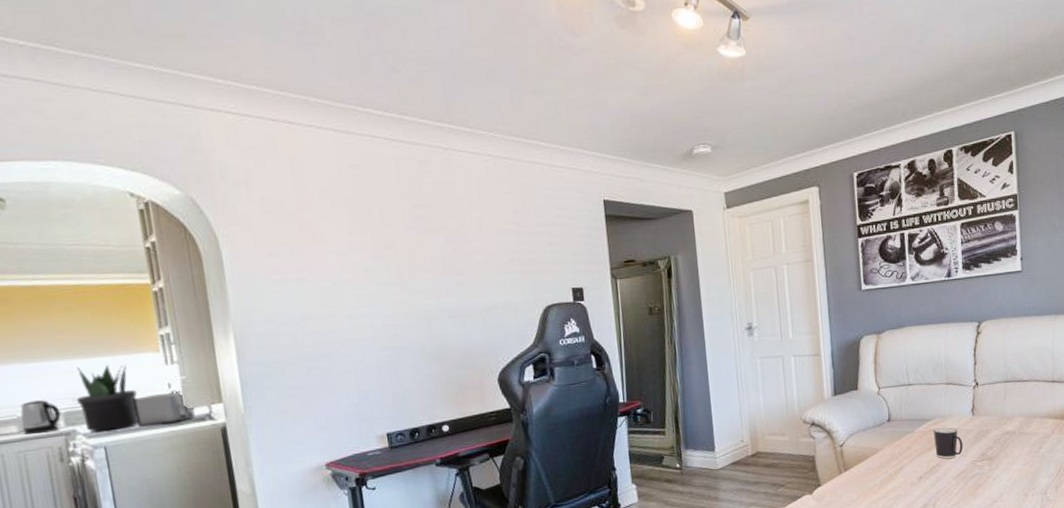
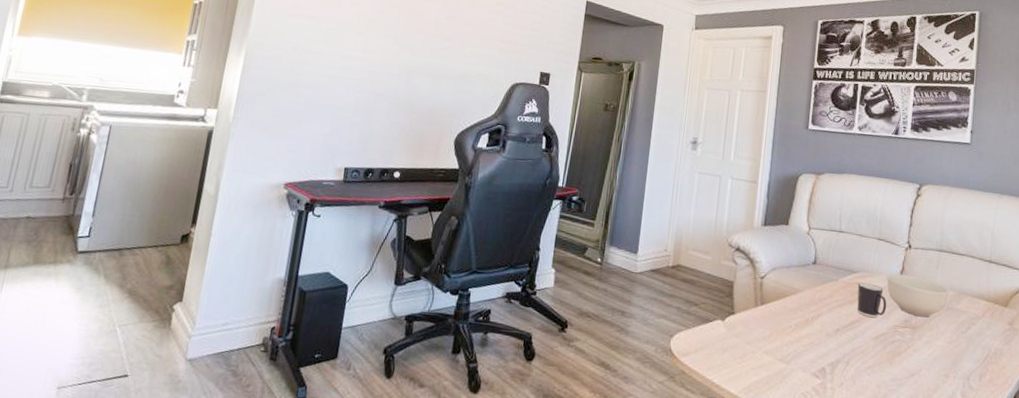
kettle: present [20,400,61,435] -> none [52,73,87,103]
planter: present [77,364,138,432] -> none [102,53,152,114]
toaster: present [133,393,196,427] -> none [143,89,193,118]
bowl: none [959,411,1019,448] -> present [887,273,950,318]

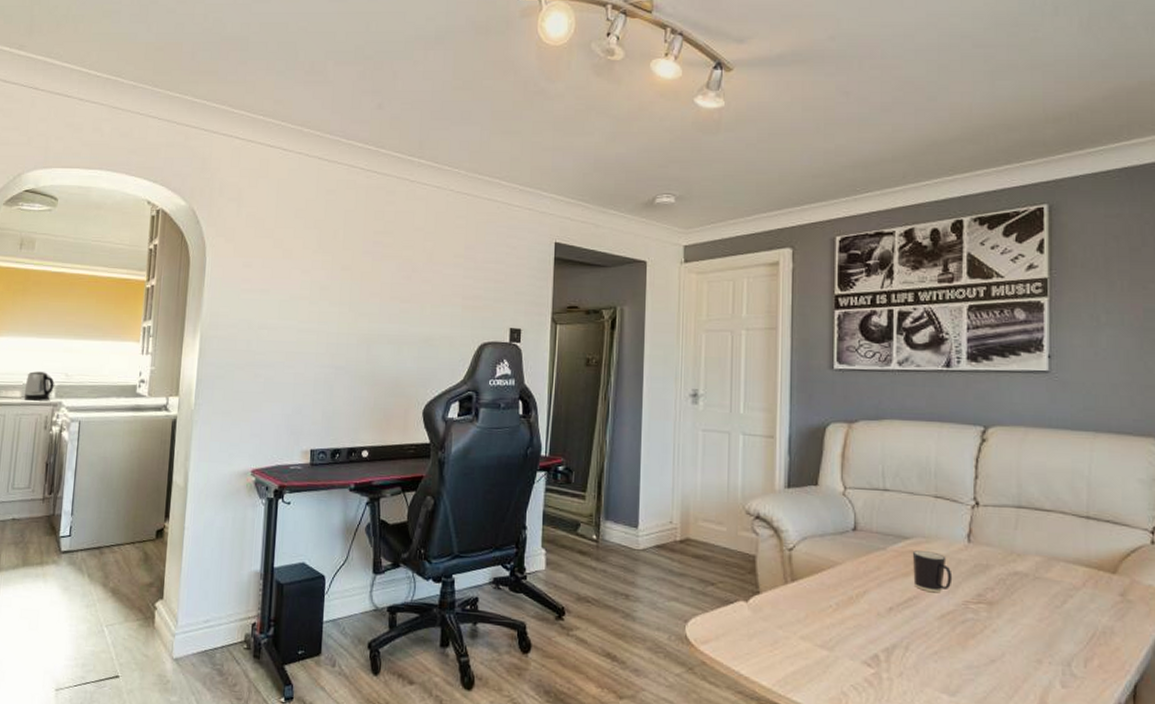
kettle: none [52,73,87,103] -> present [24,371,54,402]
bowl: present [887,273,950,318] -> none [950,537,1035,590]

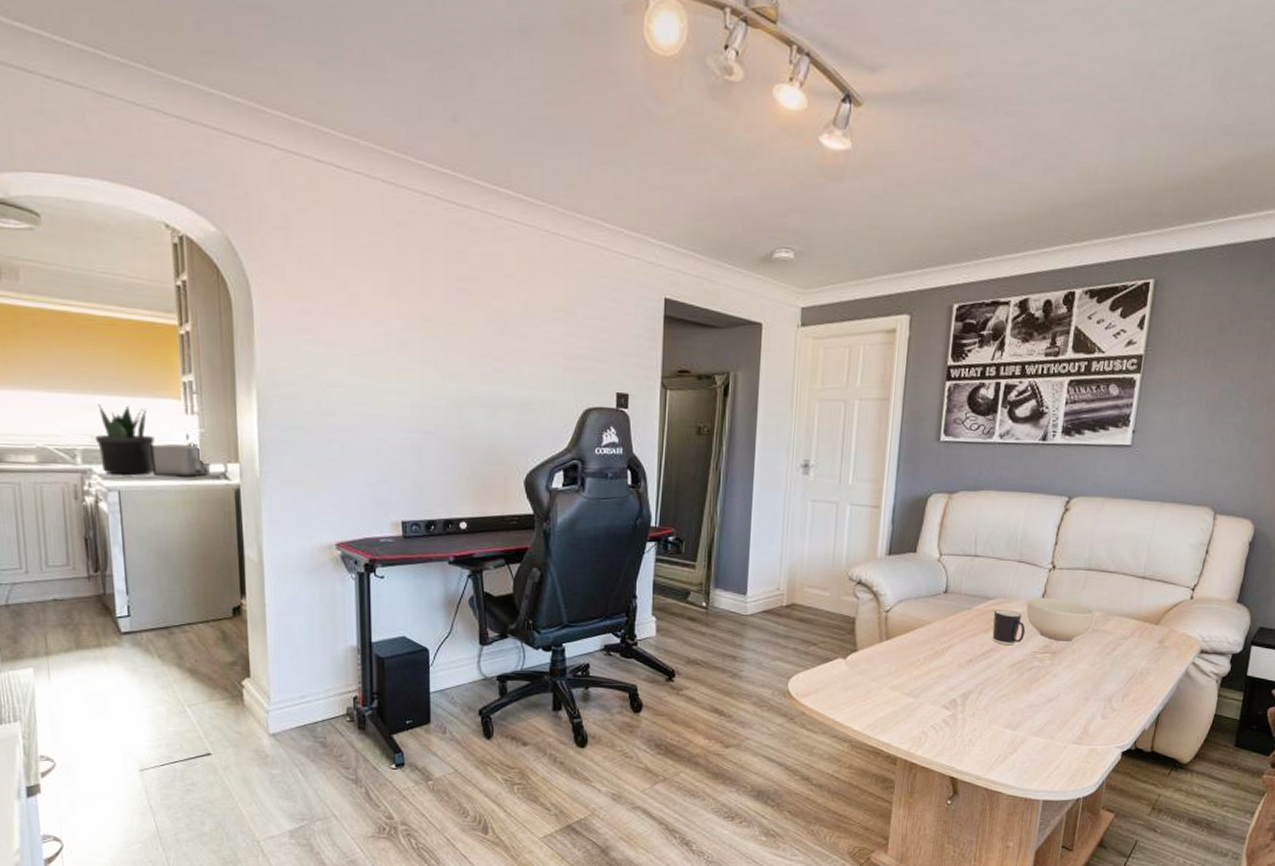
kettle: present [24,371,54,402] -> none [40,432,79,468]
planter: none [69,347,114,407] -> present [96,404,155,475]
toaster: none [108,380,155,409] -> present [150,444,211,477]
bowl: none [950,537,1035,590] -> present [1026,597,1096,641]

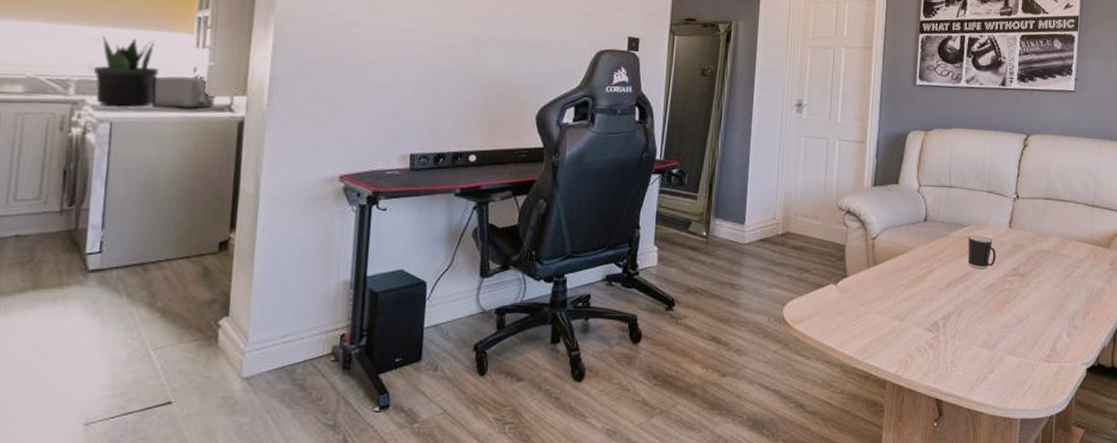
bowl: present [1026,597,1096,641] -> none [996,224,1056,265]

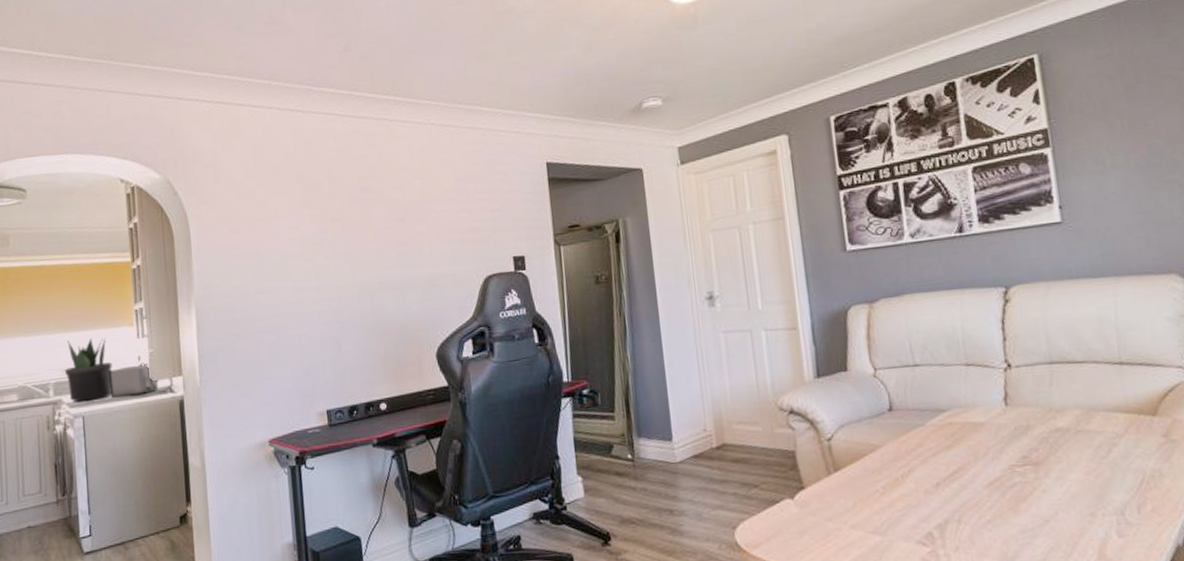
mug: present [967,236,997,269] -> none [951,420,996,462]

